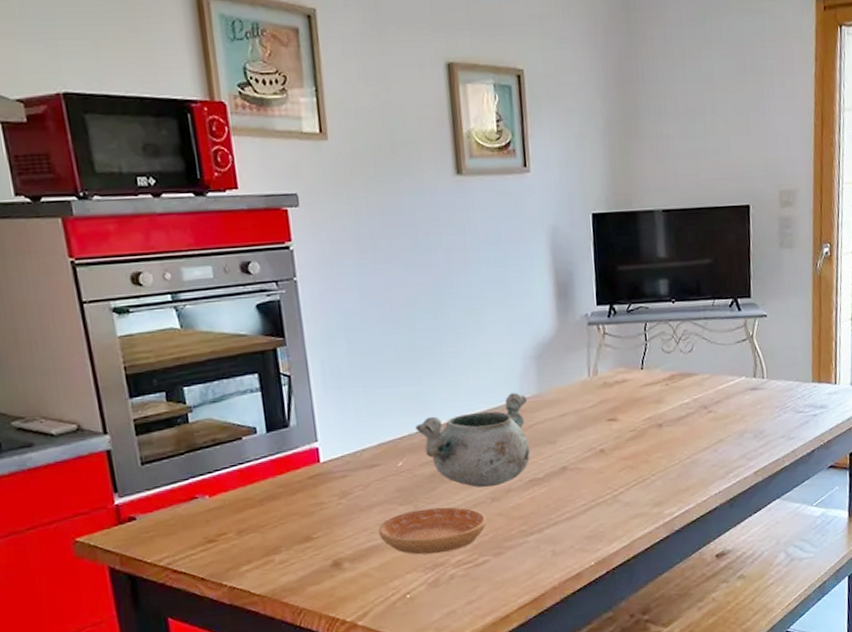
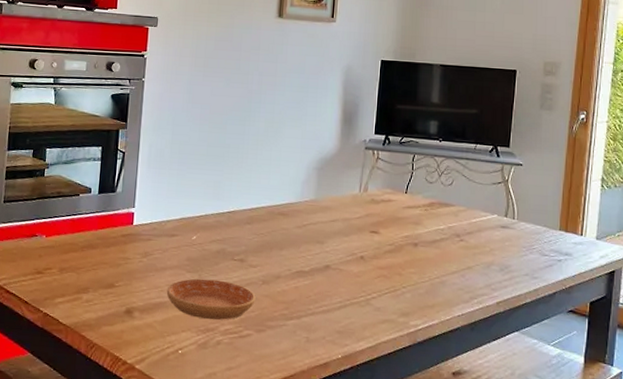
decorative bowl: present [415,392,530,488] -> none [211,195,306,272]

